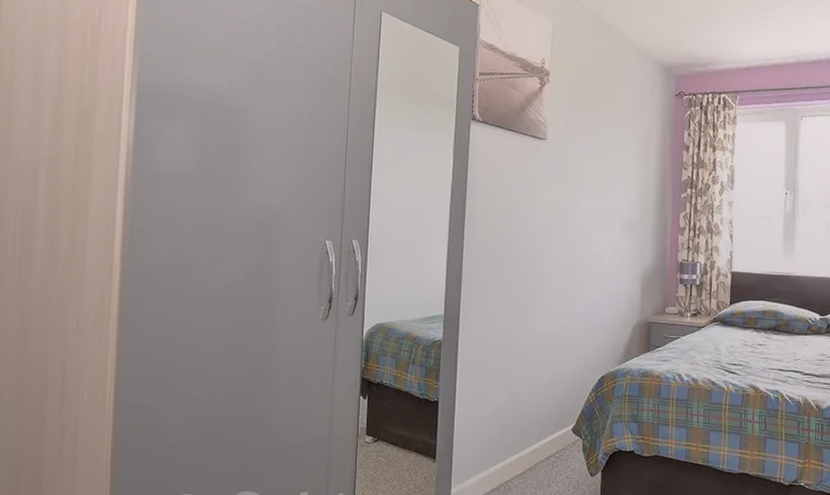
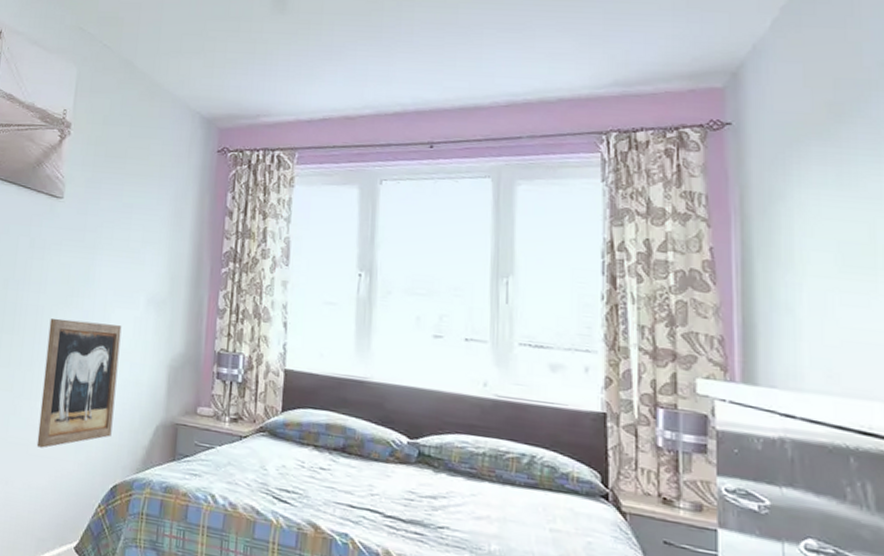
wall art: none [535,244,602,354] -> present [36,318,122,448]

